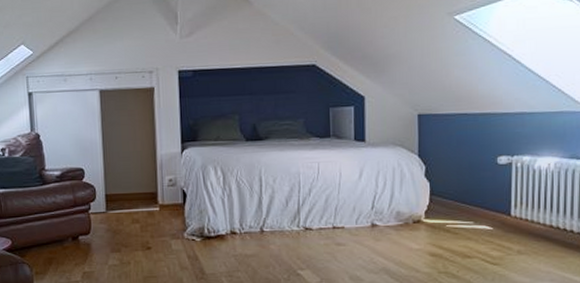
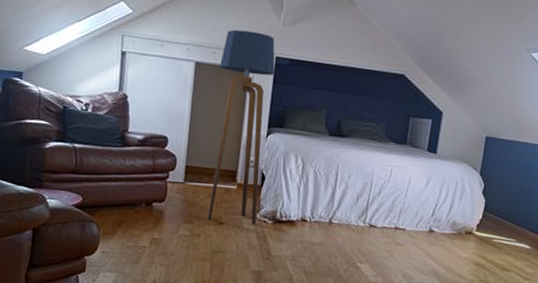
floor lamp: none [123,49,184,246] -> present [207,29,275,225]

